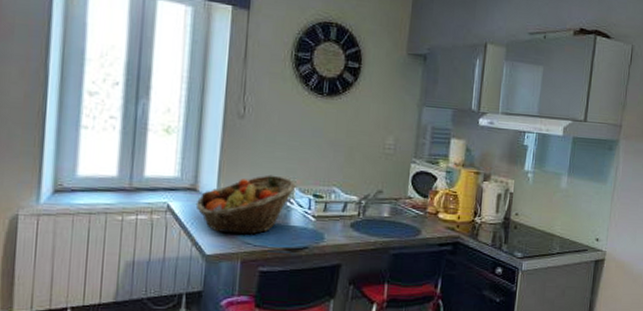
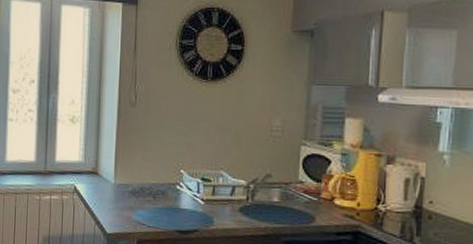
fruit basket: present [195,175,298,235] -> none [97,159,186,216]

